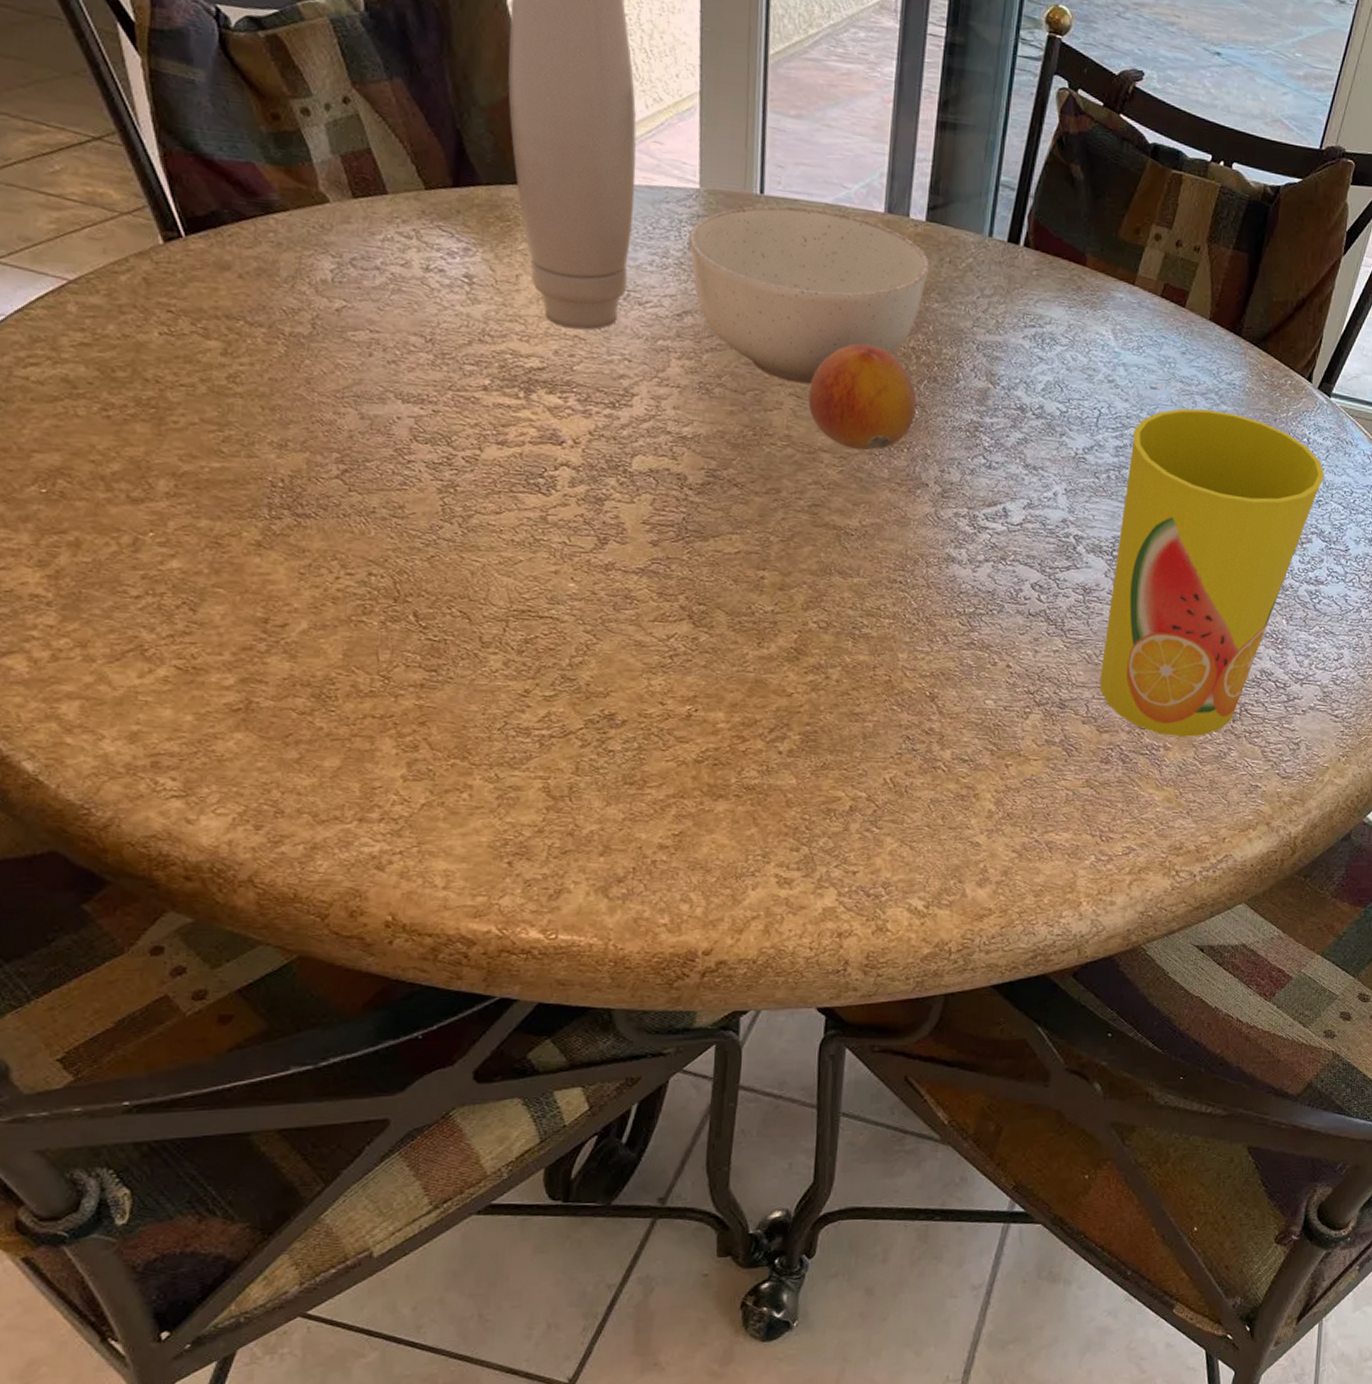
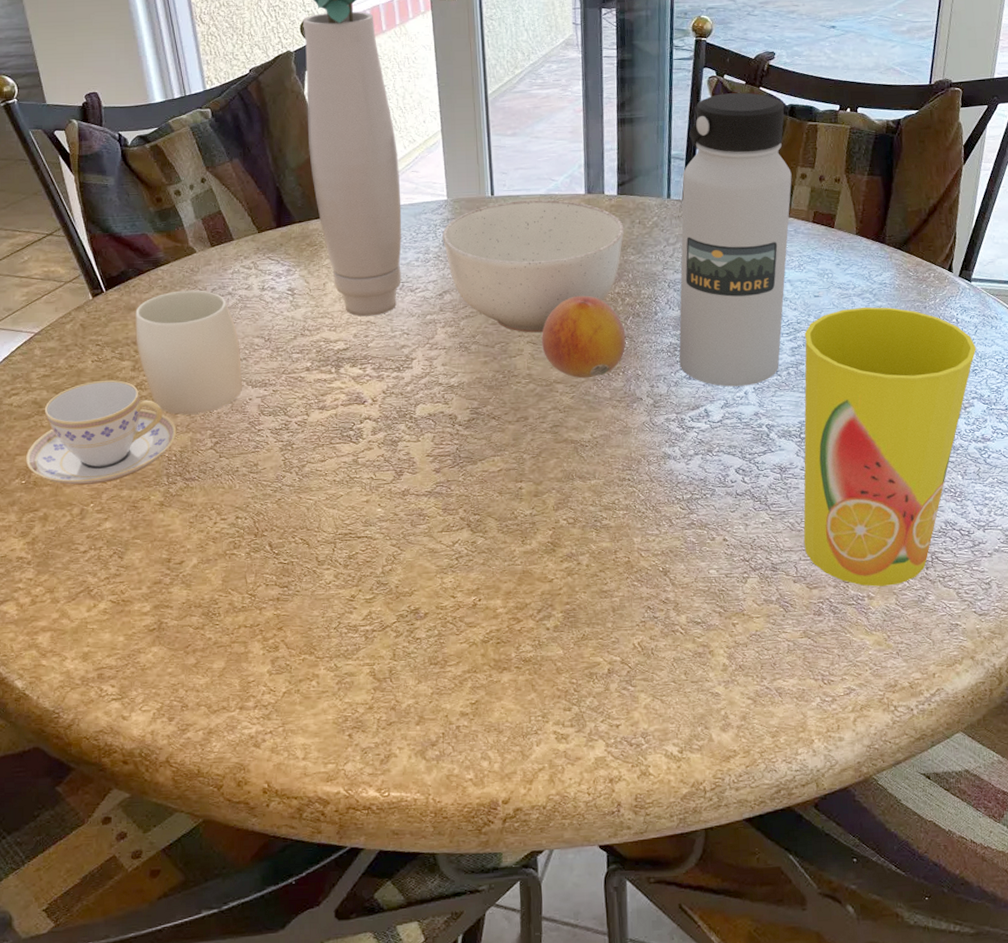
teacup: none [47,362,287,507] -> present [25,379,177,485]
mug: none [229,252,389,428] -> present [135,290,242,415]
water bottle: none [979,113,1147,486] -> present [678,93,792,387]

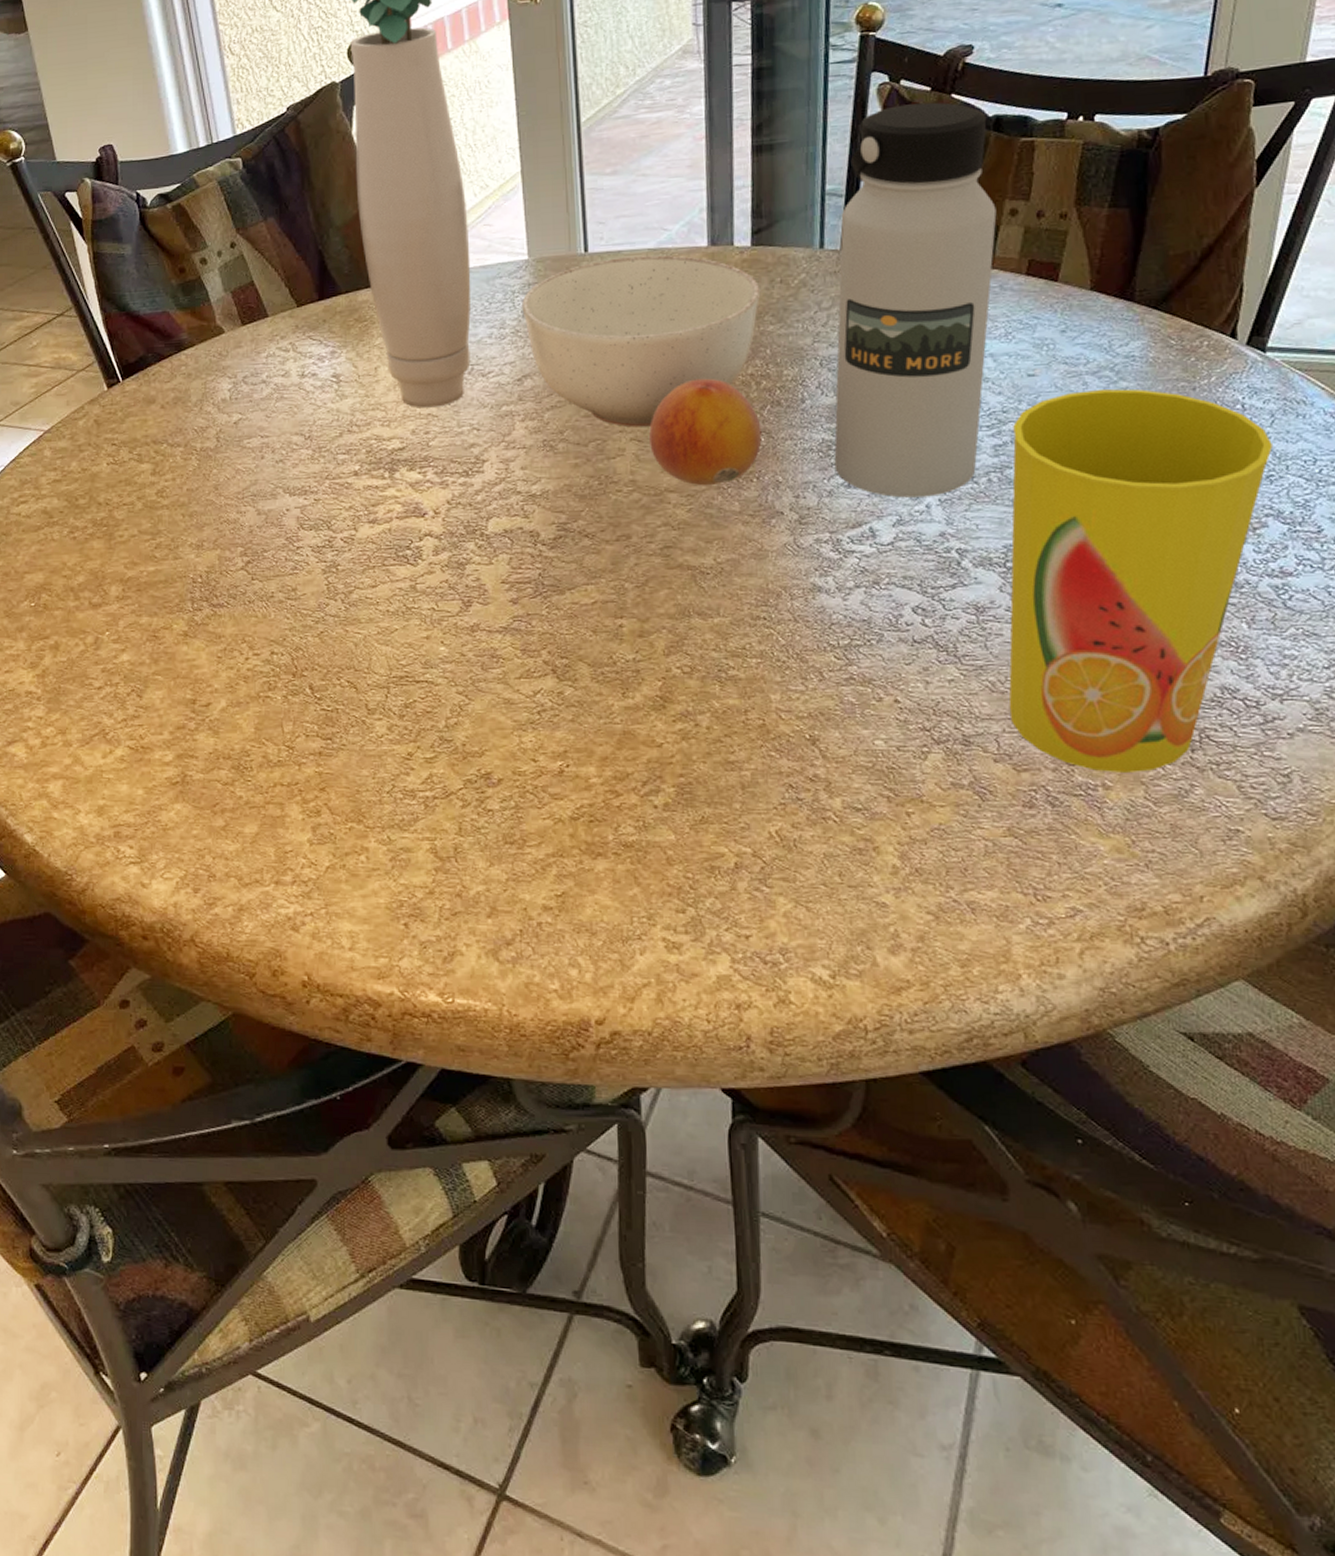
teacup: present [25,379,177,485] -> none [34,485,203,609]
mug: present [135,290,242,415] -> none [156,378,278,528]

